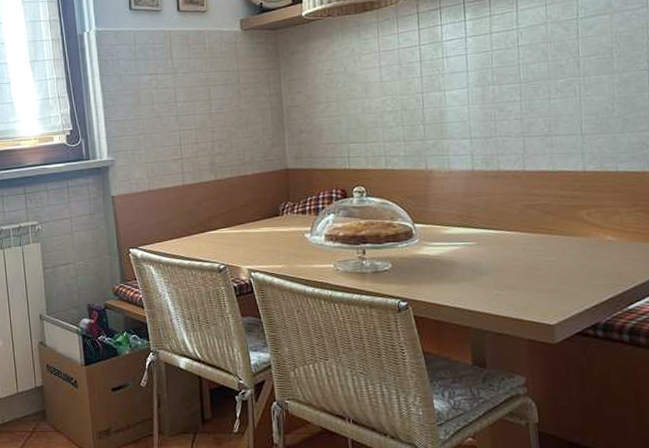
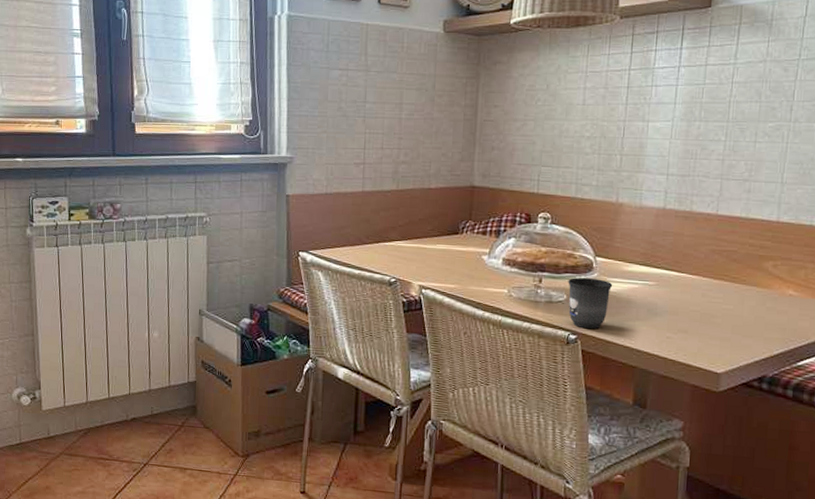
mug: none [391,245,435,295] -> present [568,278,613,329]

